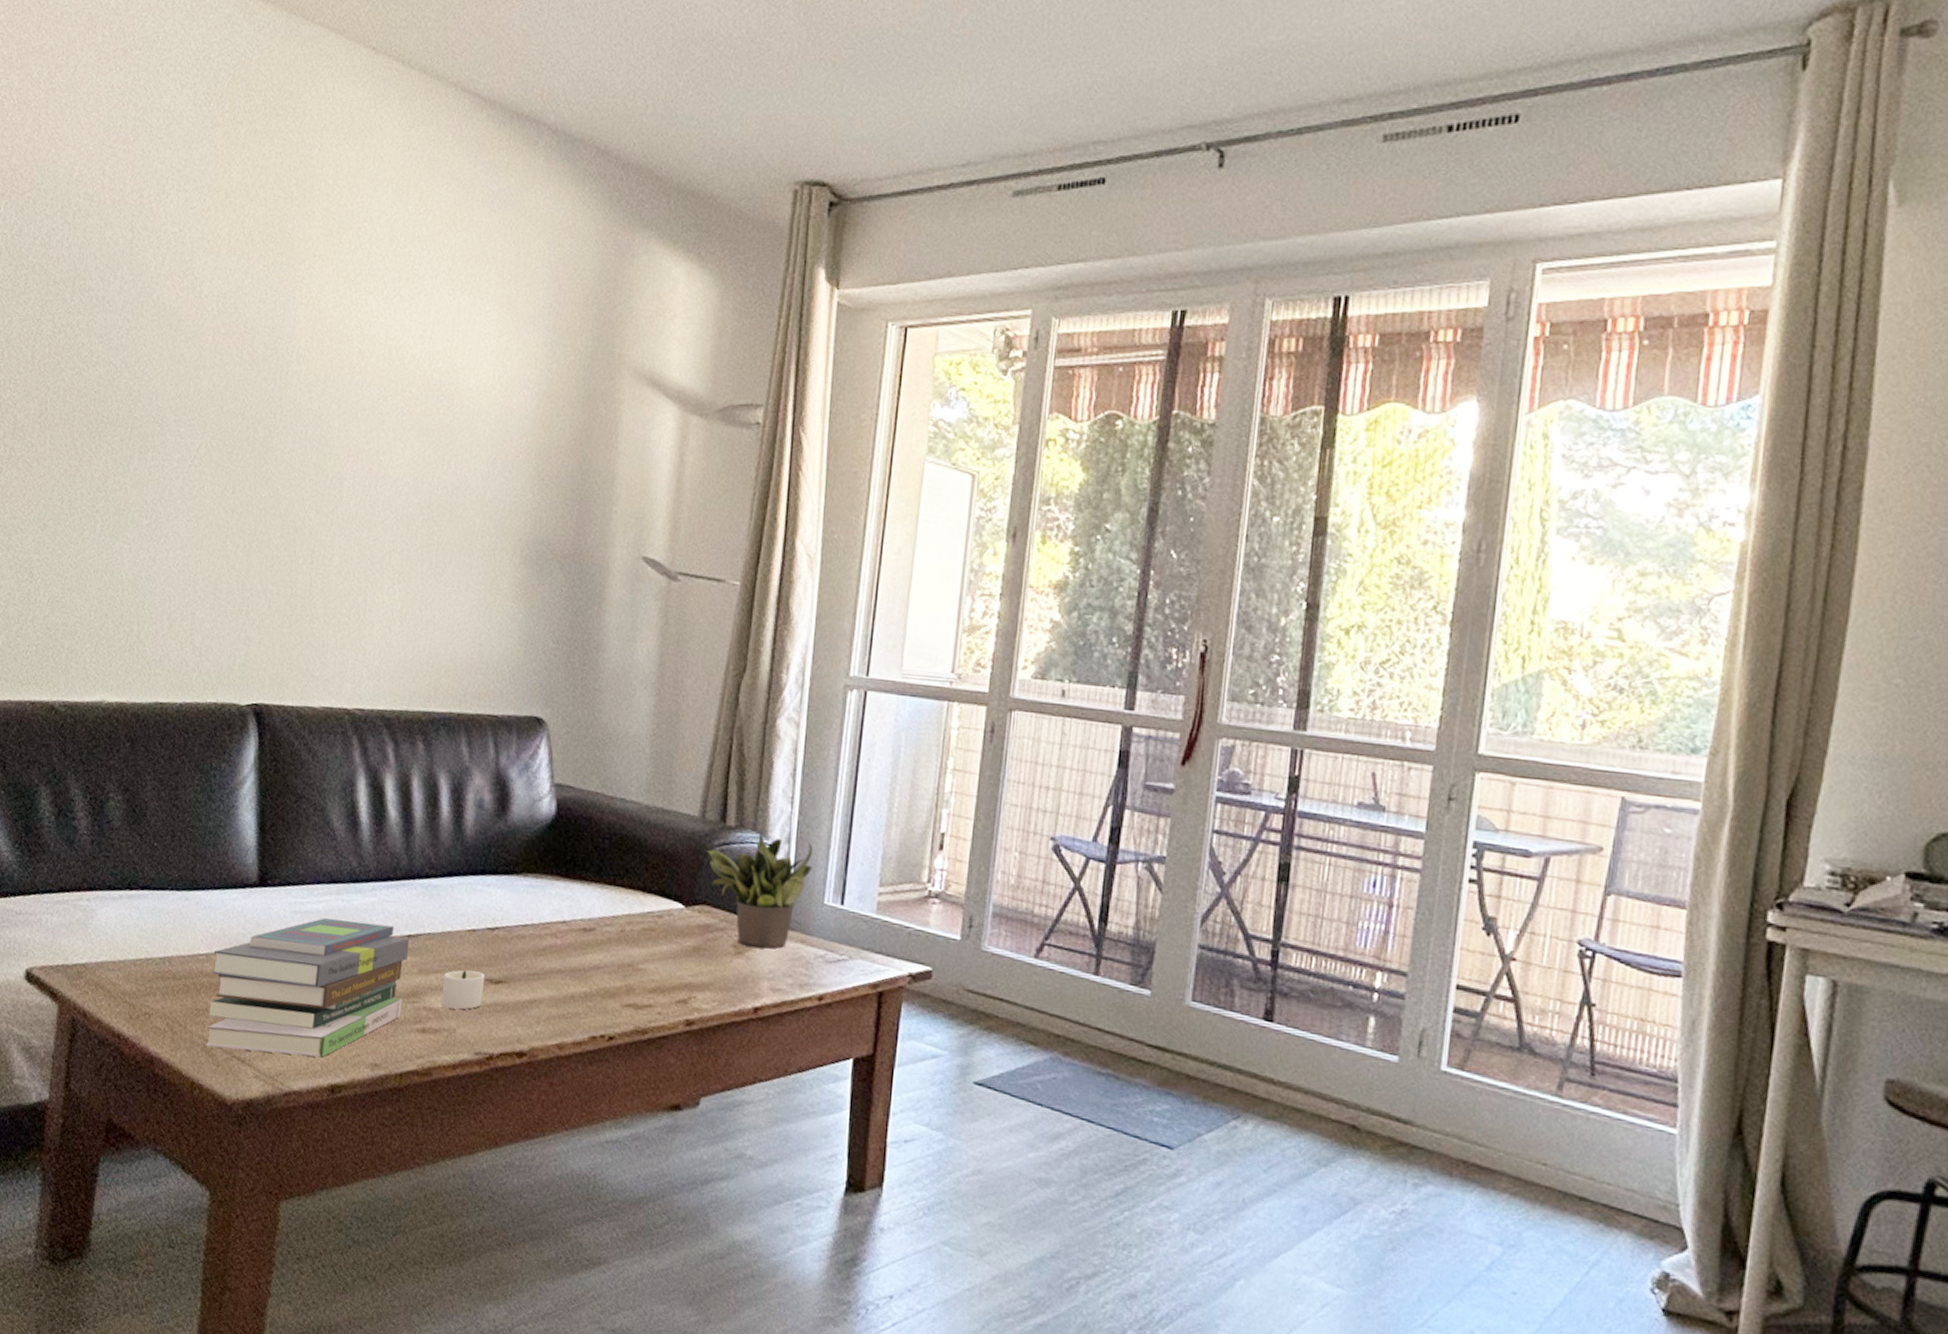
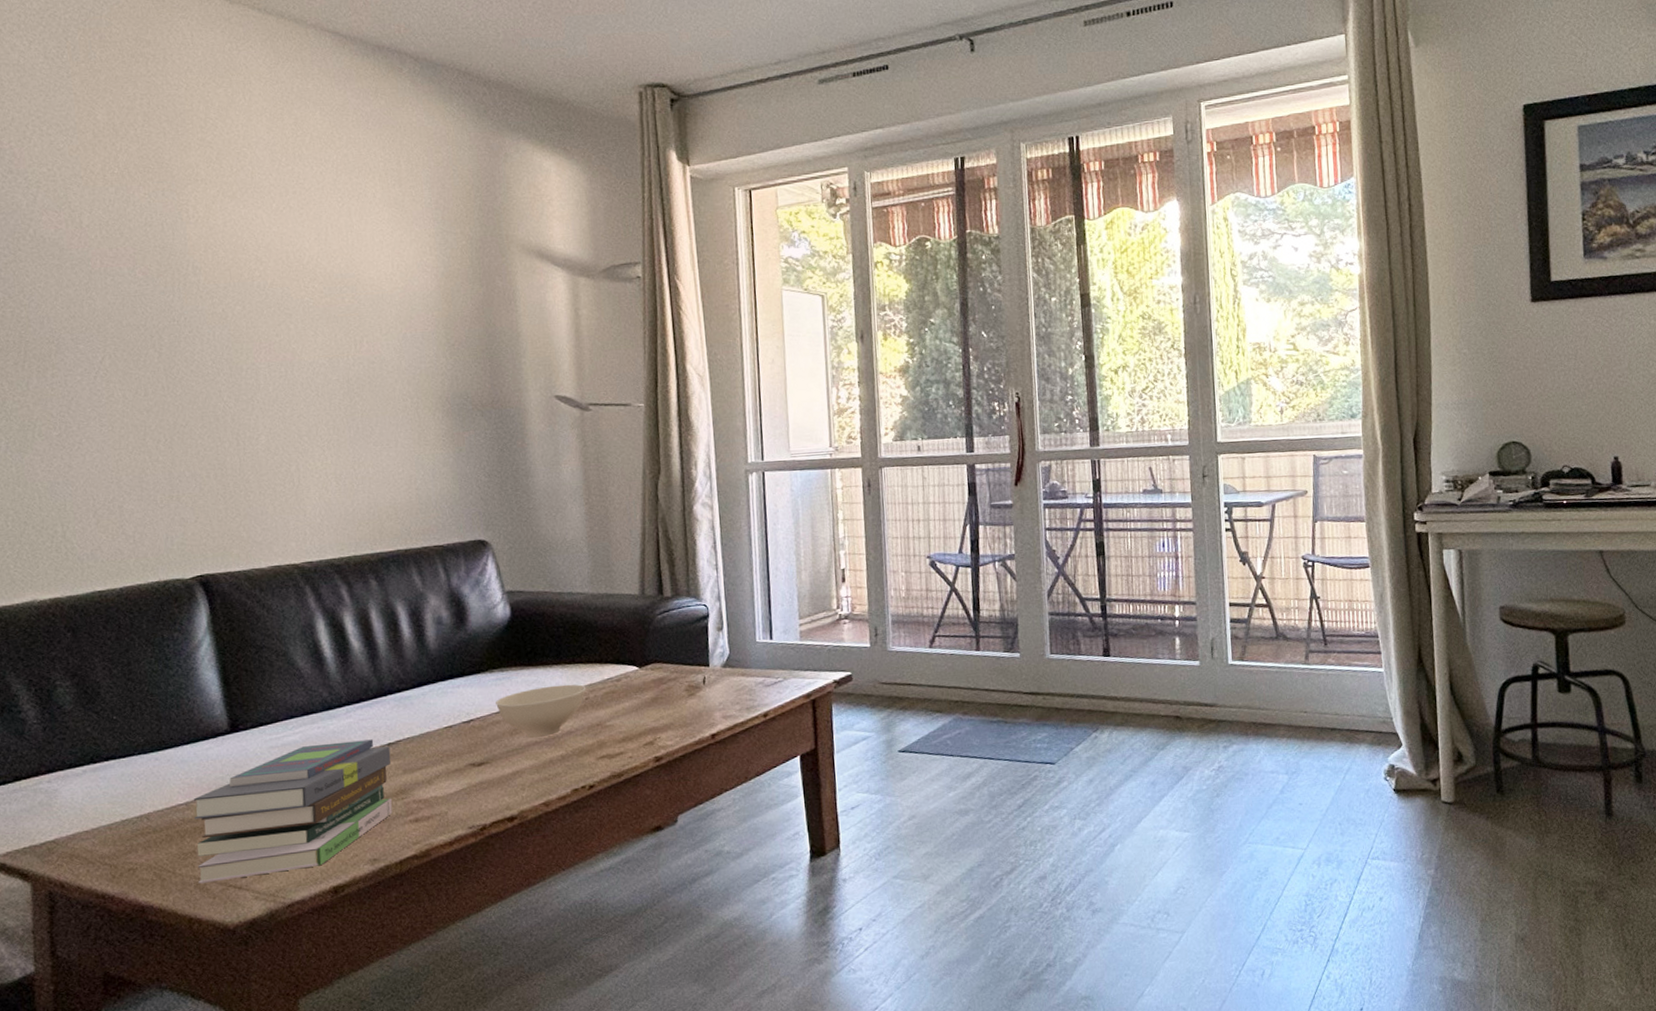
candle: present [441,969,485,1010] -> none [428,759,469,797]
bowl: none [524,905,624,967] -> present [496,684,587,739]
potted plant: present [706,831,813,949] -> none [650,595,742,688]

